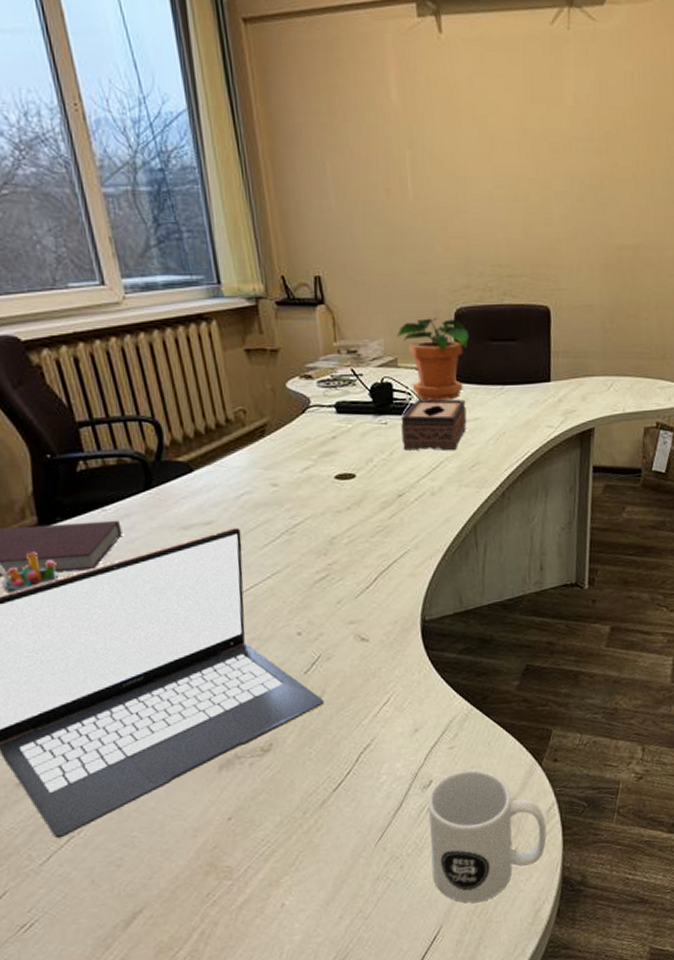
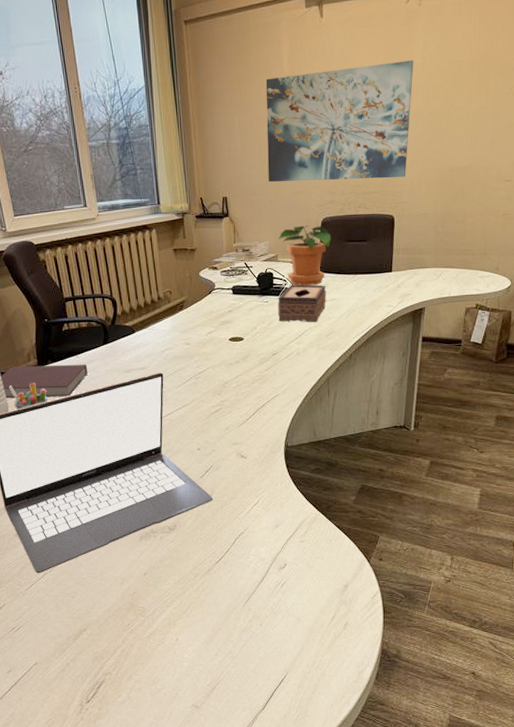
wall art: none [367,101,565,258] -> present [265,60,414,182]
mug: present [428,769,547,903] -> none [282,559,371,658]

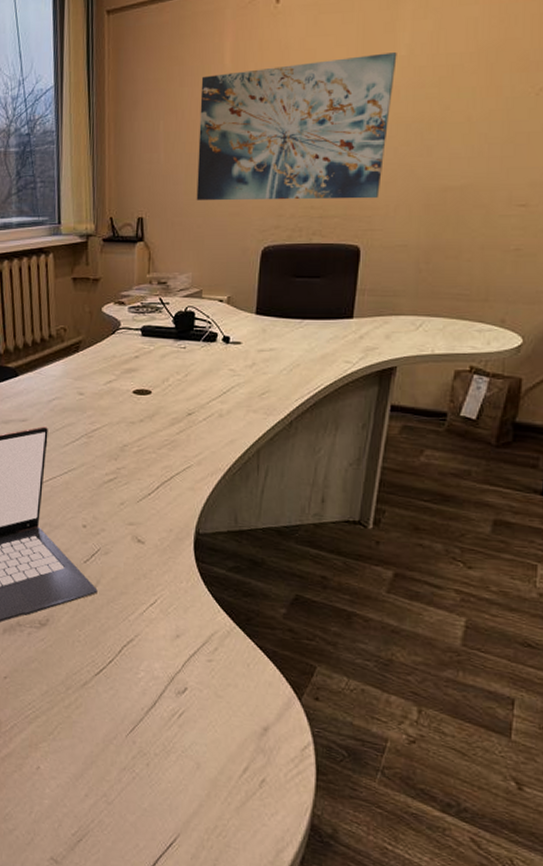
potted plant: present [278,225,332,286] -> none [205,255,274,330]
tissue box: present [278,284,326,323] -> none [198,328,263,378]

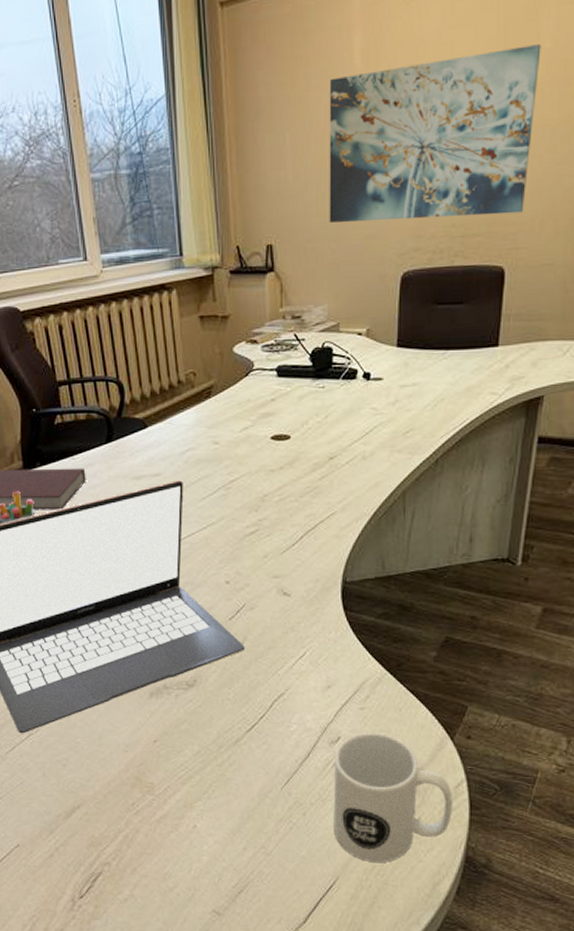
mug: none [176,685,299,823] -> present [333,733,453,862]

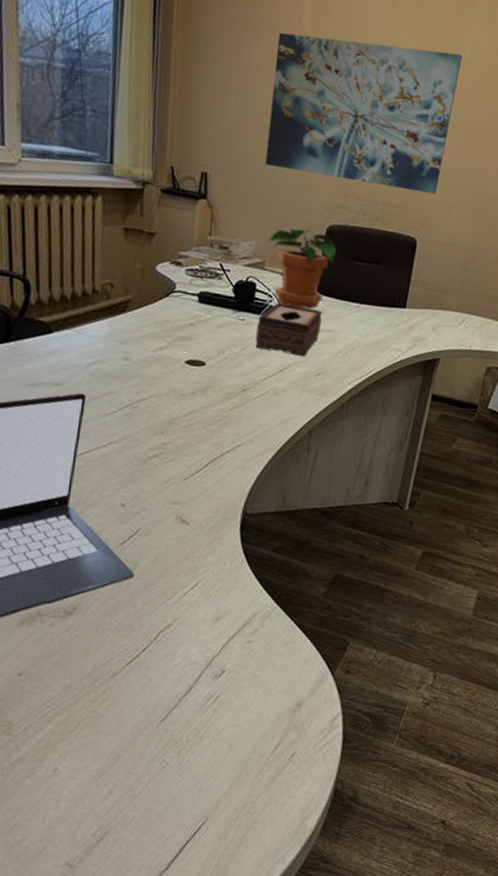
mug: present [333,733,453,862] -> none [208,666,328,799]
tissue box: none [338,364,405,416] -> present [255,303,322,357]
potted plant: none [341,282,415,366] -> present [269,229,337,309]

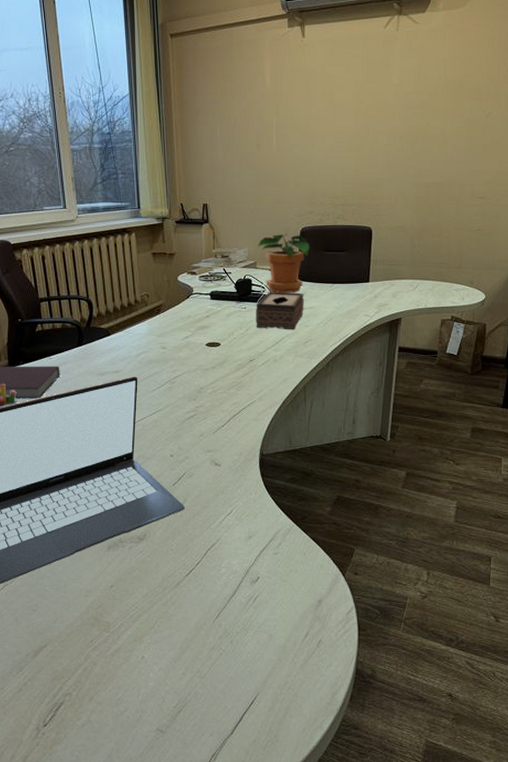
wall art: present [265,32,462,195] -> none [248,81,392,191]

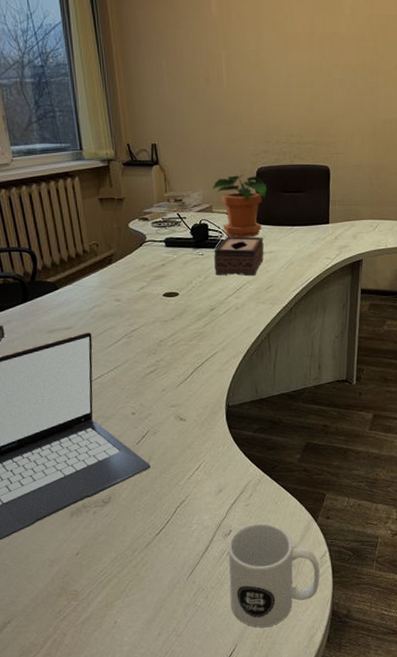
mug: none [254,573,345,678] -> present [228,523,320,628]

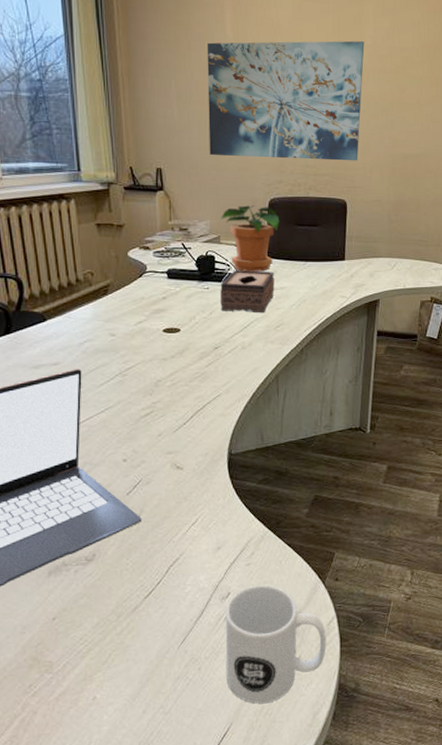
wall art: none [193,11,344,130] -> present [206,41,365,161]

